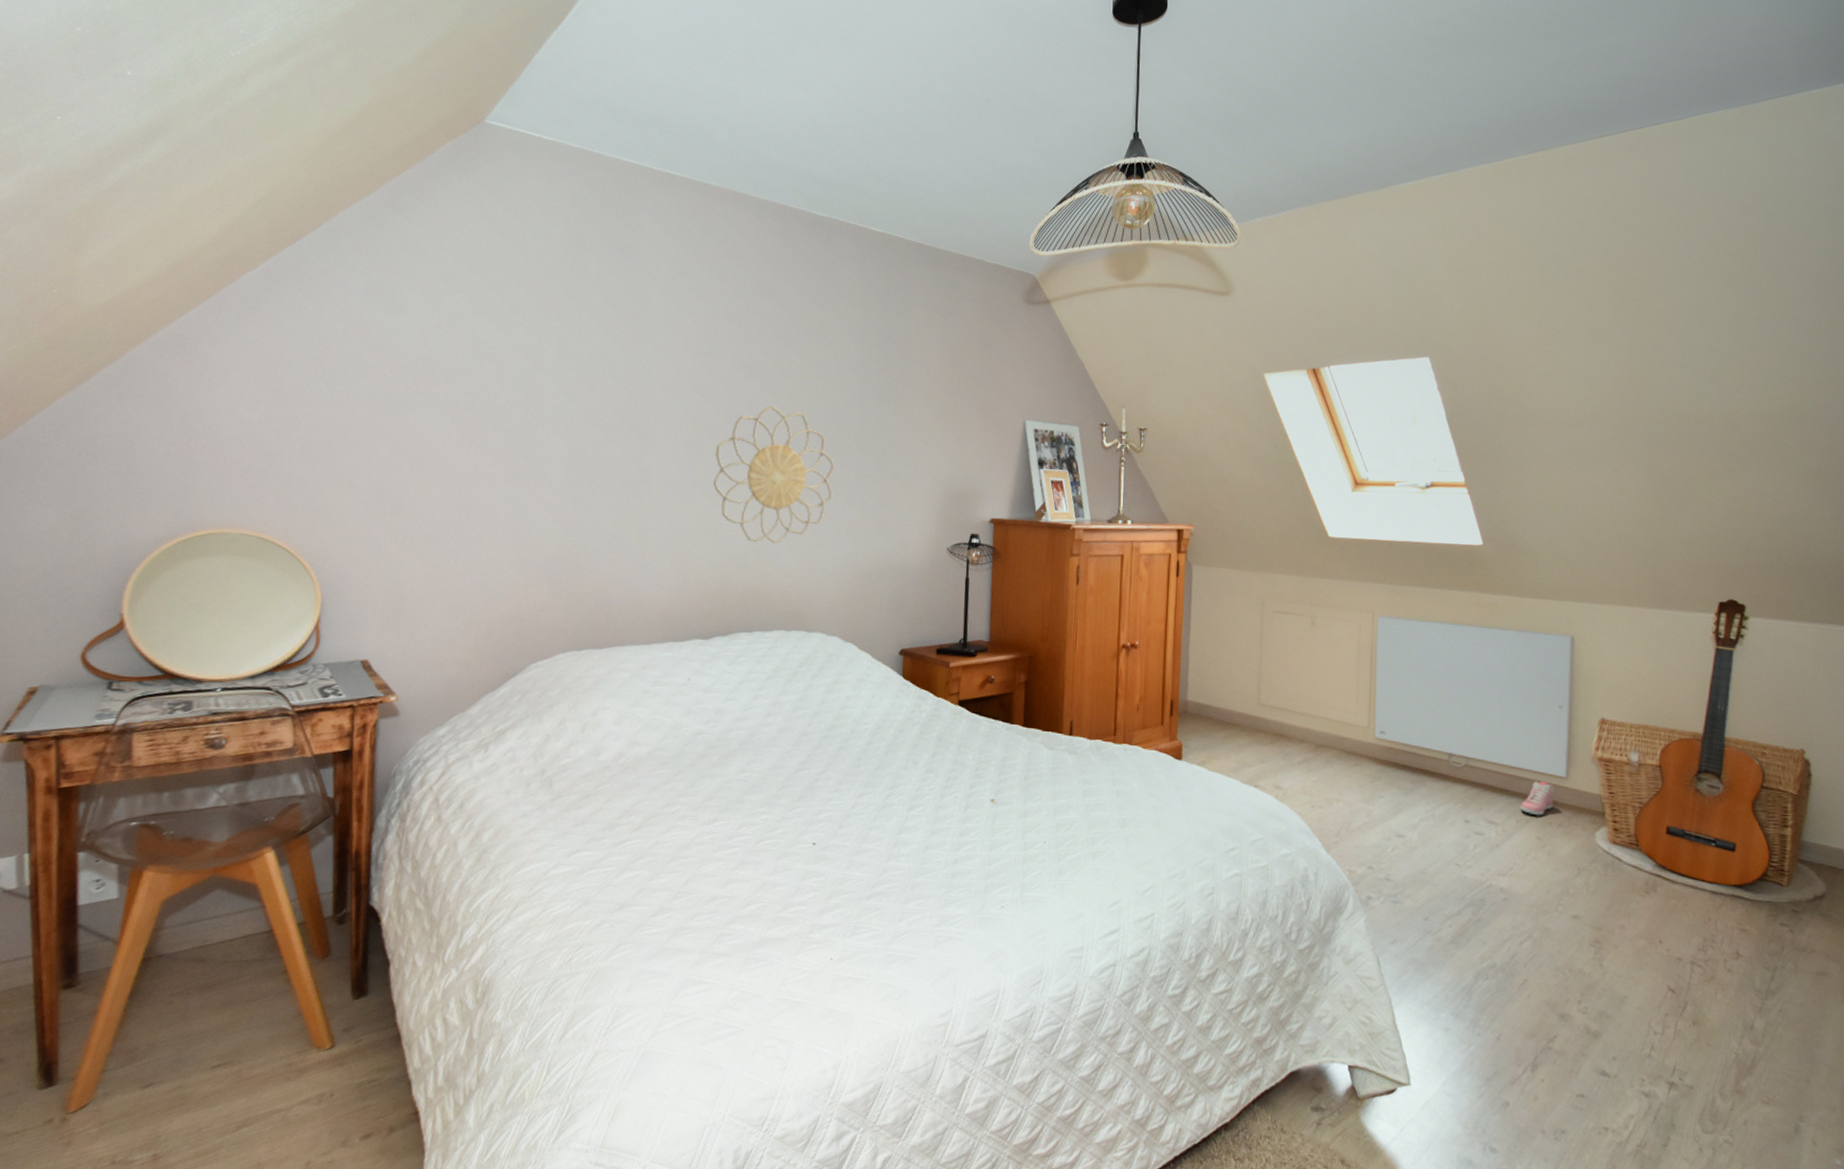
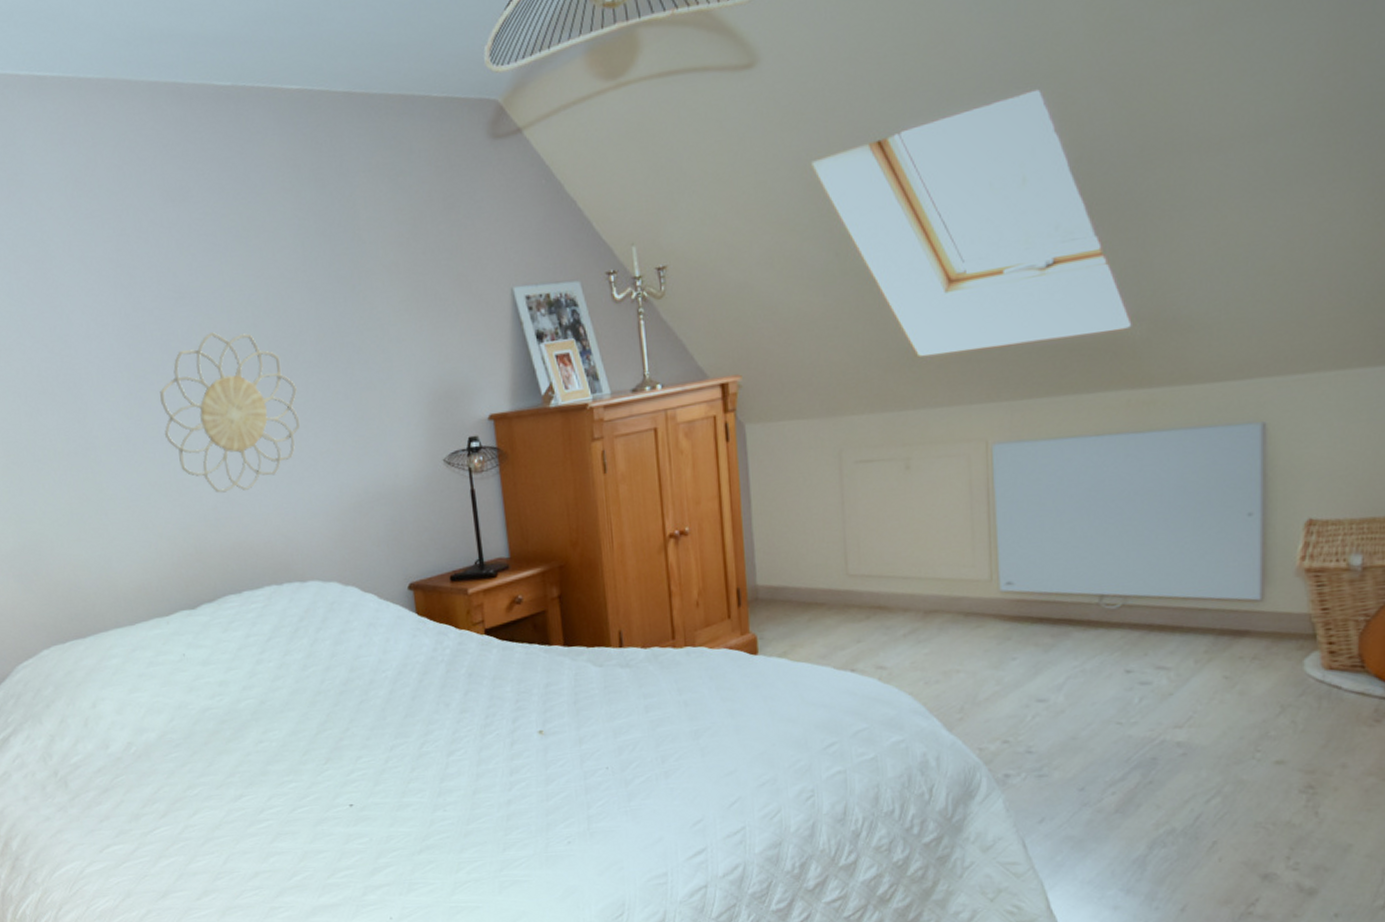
sneaker: present [1520,781,1554,816] -> none [1199,609,1245,652]

